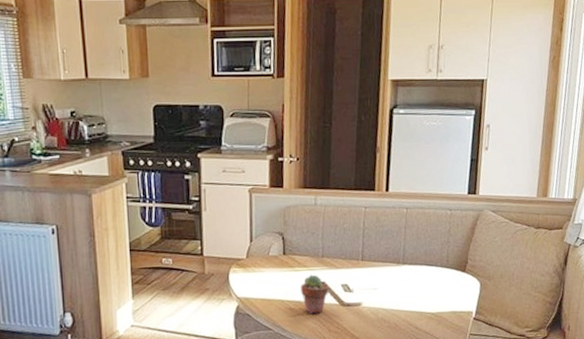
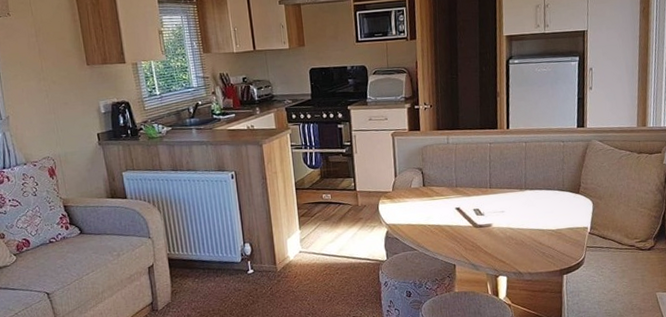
potted succulent: present [300,274,329,315] -> none [439,202,464,236]

